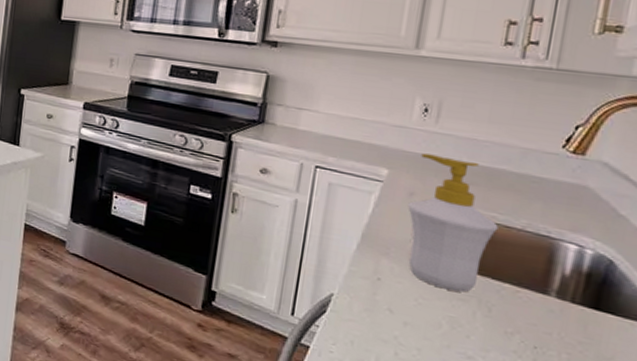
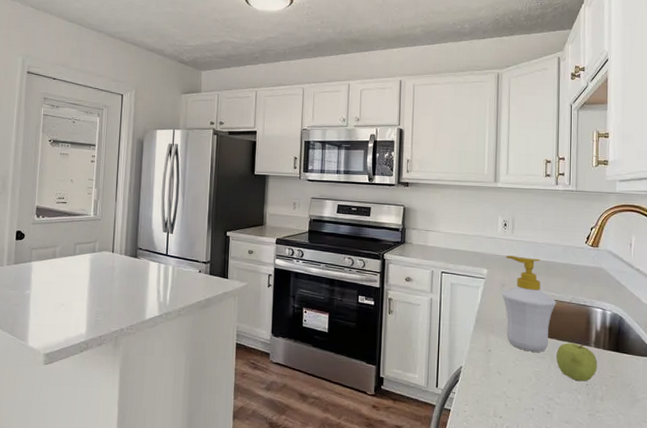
fruit: none [486,285,558,343] -> present [556,343,597,382]

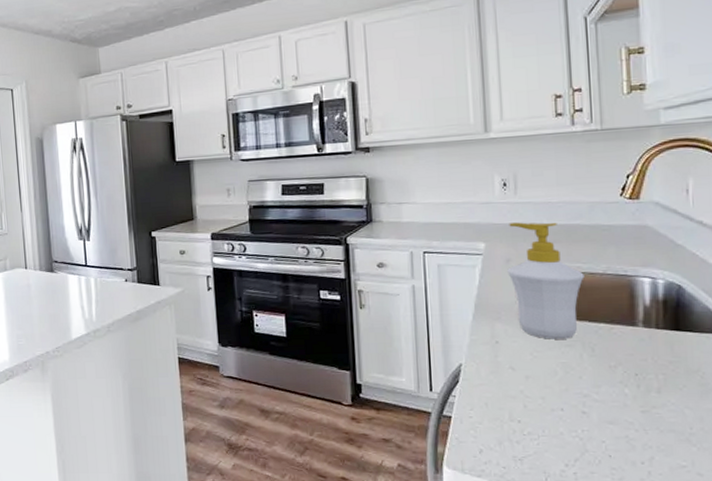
fruit: present [556,343,597,382] -> none [589,324,649,371]

